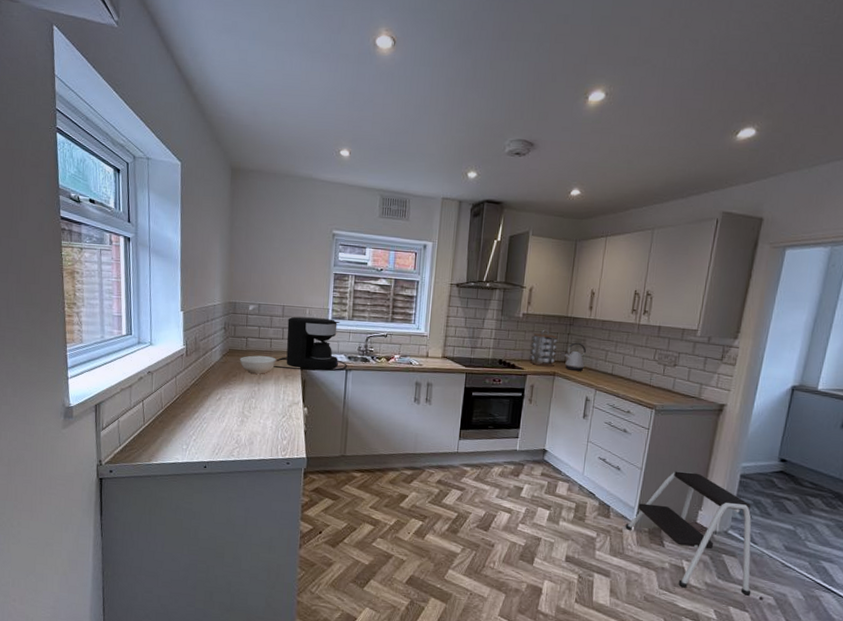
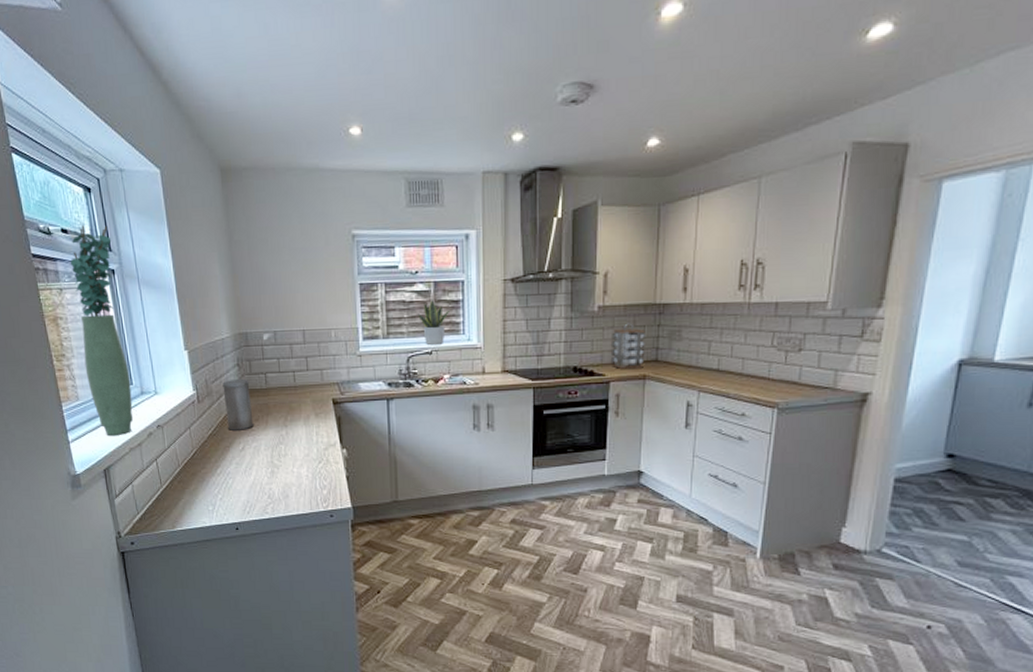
vase: none [92,198,131,377] -> present [70,225,133,435]
canister: none [208,340,233,383] -> present [222,379,254,431]
bowl: present [239,355,276,374] -> none [260,393,303,415]
coffee maker: present [273,316,347,372] -> none [301,340,388,406]
potted plant: none [378,291,406,331] -> present [417,297,451,346]
kettle: present [564,342,587,372] -> none [654,334,684,372]
step stool: present [625,471,752,596] -> none [748,482,916,625]

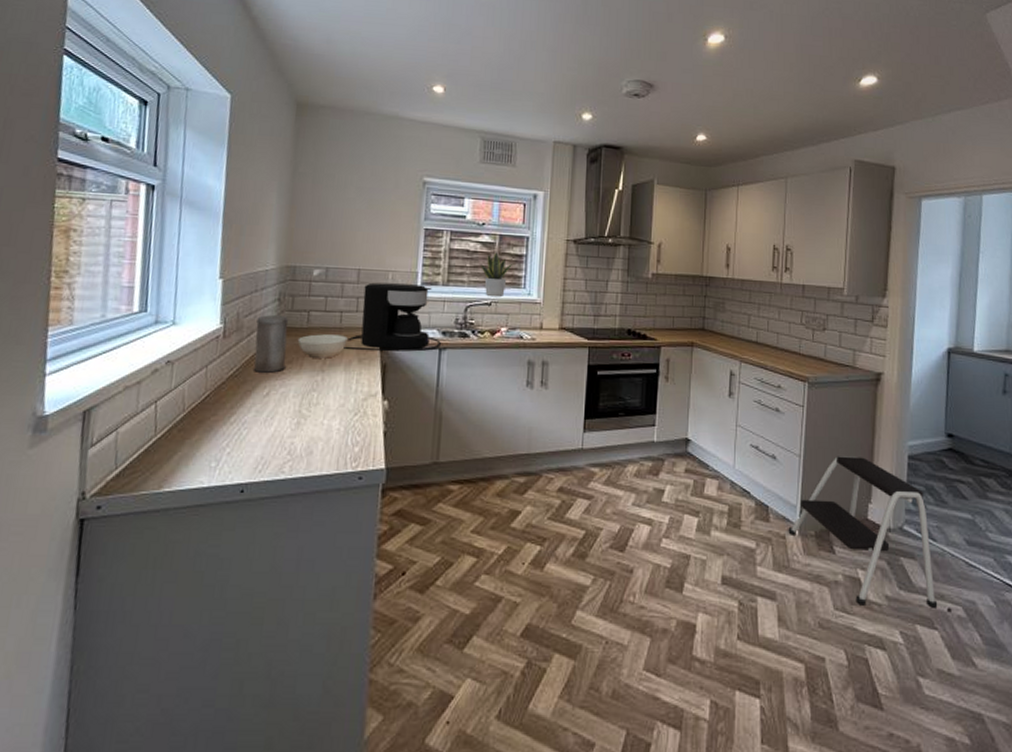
vase: present [70,225,133,435] -> none [89,136,159,370]
bowl: none [260,393,303,415] -> present [297,334,348,359]
coffee maker: none [301,340,388,406] -> present [344,282,441,352]
spice rack: present [610,323,645,370] -> none [662,291,693,336]
step stool: none [748,482,916,625] -> present [788,456,938,608]

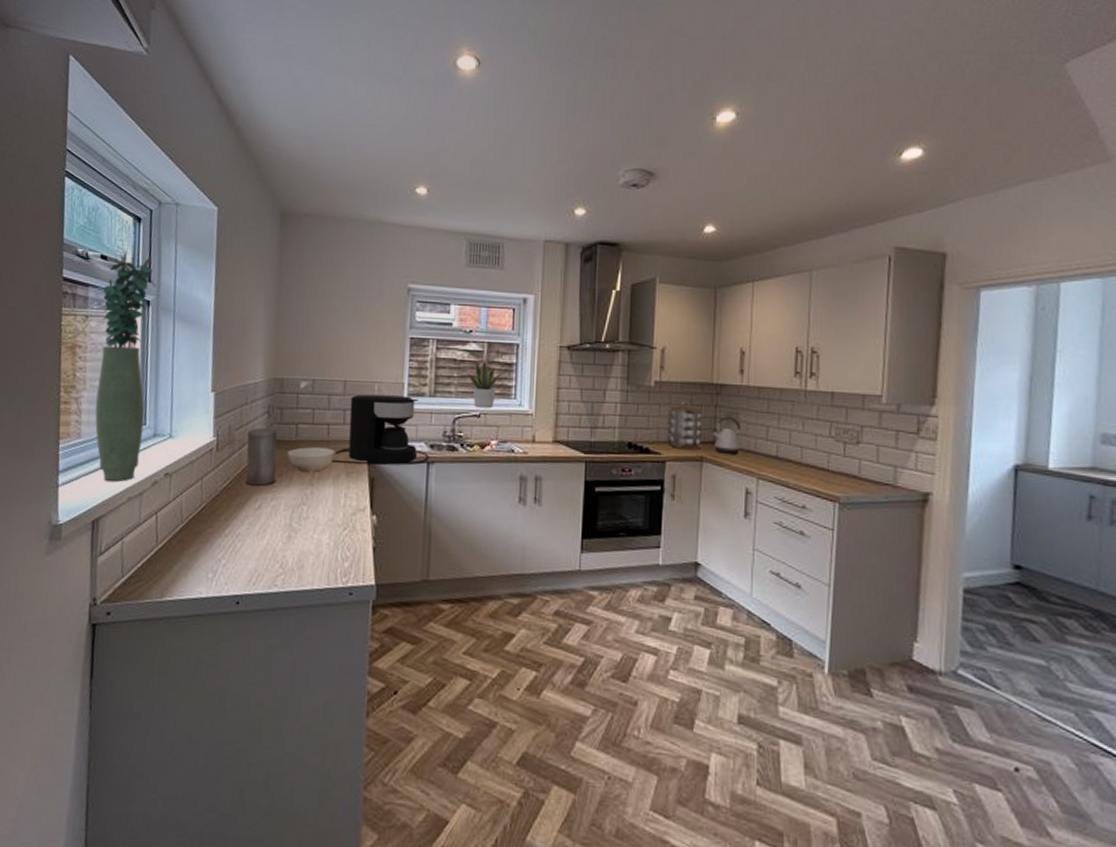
vase: none [89,136,159,370] -> present [95,254,153,481]
spice rack: none [662,291,693,336] -> present [666,401,702,450]
kettle: none [701,306,727,341] -> present [712,416,742,455]
step stool: present [788,456,938,608] -> none [816,587,1002,766]

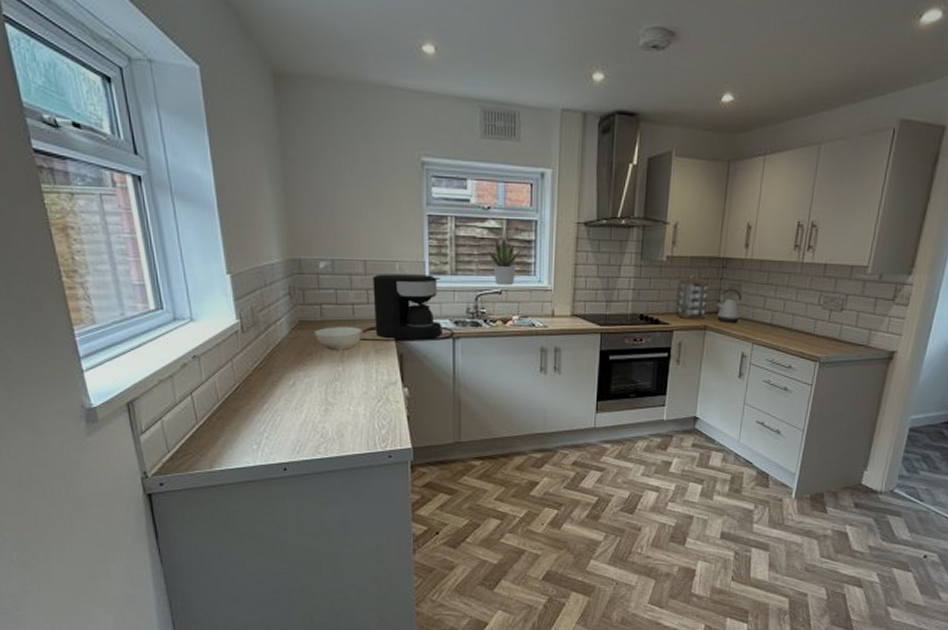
vase: present [95,254,153,481] -> none [84,121,163,365]
canister: present [245,428,278,486] -> none [271,309,306,365]

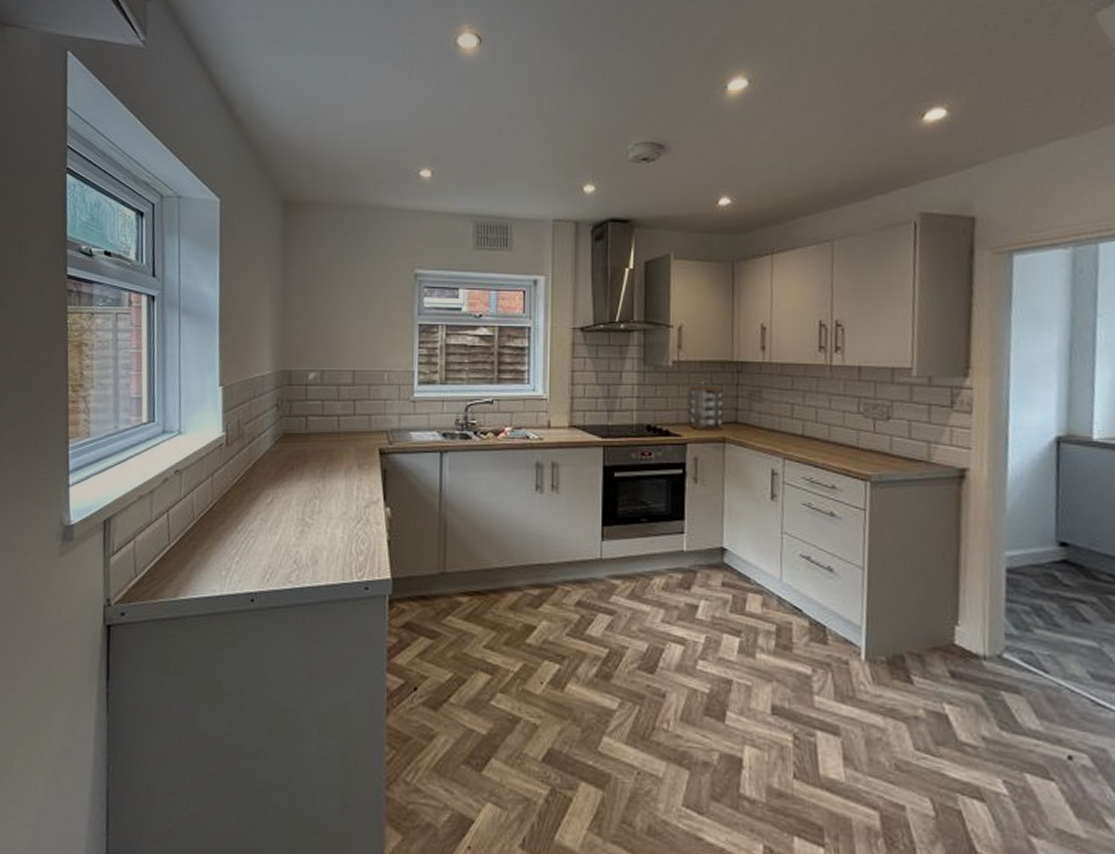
bowl: present [314,327,362,350] -> none [297,439,346,465]
coffee maker: present [360,274,454,342] -> none [343,384,442,456]
potted plant: present [487,235,523,286] -> none [478,342,515,395]
kettle: present [716,288,743,324] -> none [734,395,766,435]

